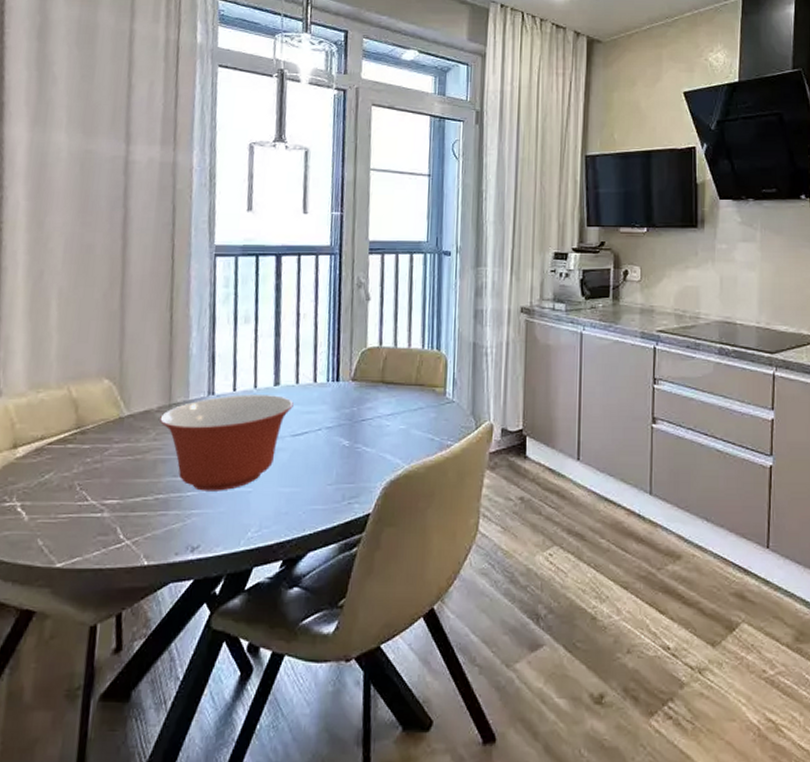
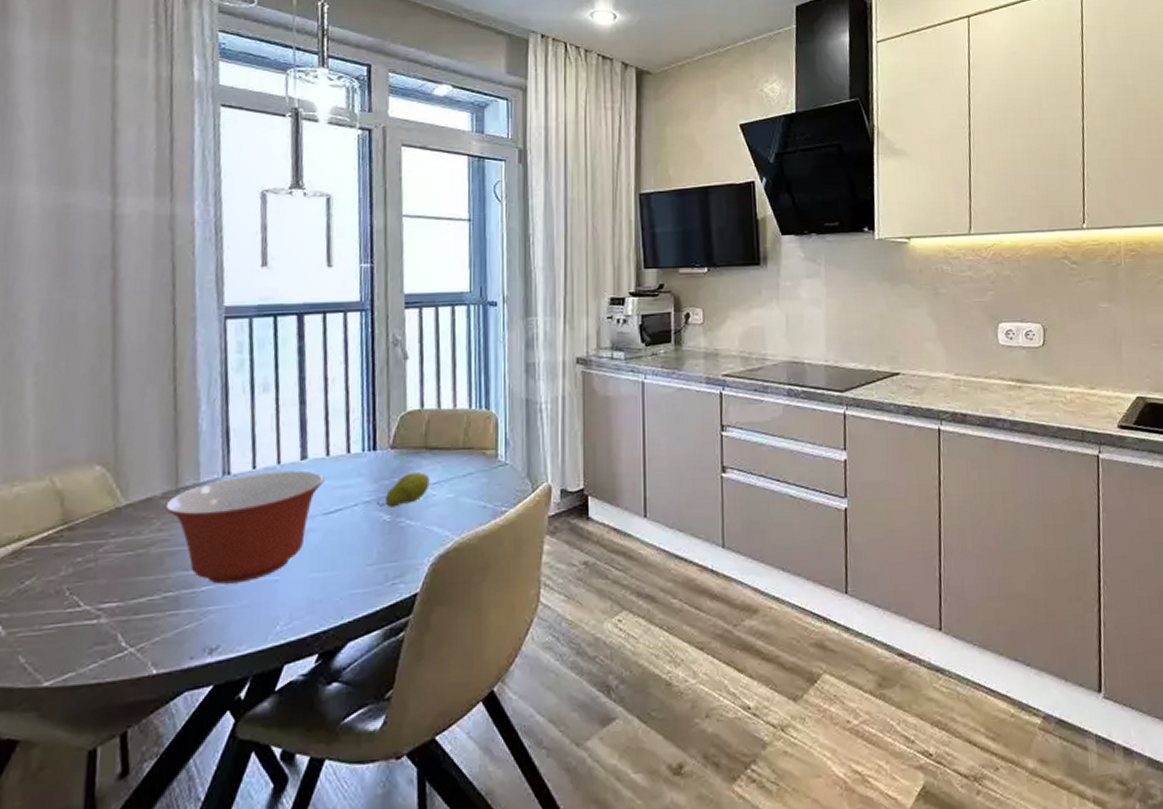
fruit: none [338,404,385,434] -> present [377,472,430,508]

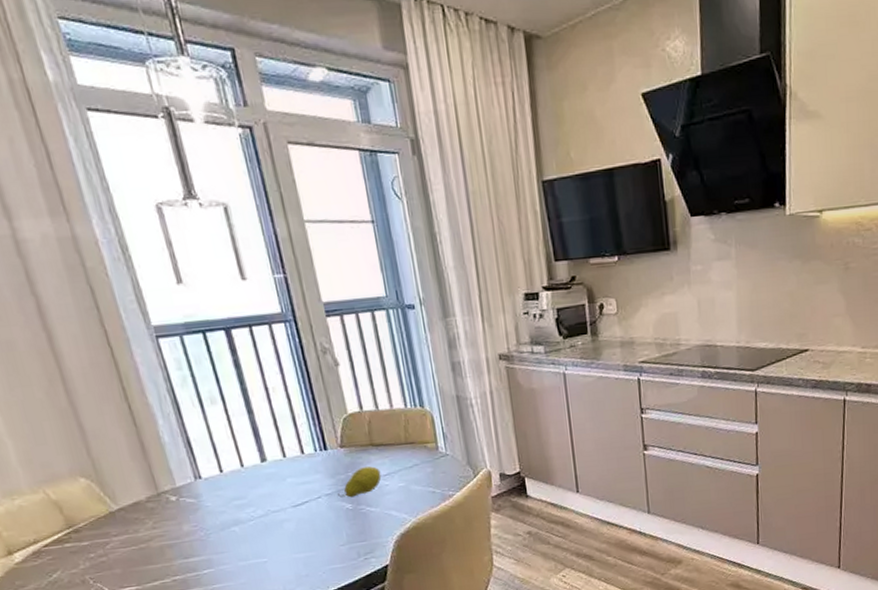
mixing bowl: present [165,470,324,584] -> none [152,471,287,568]

